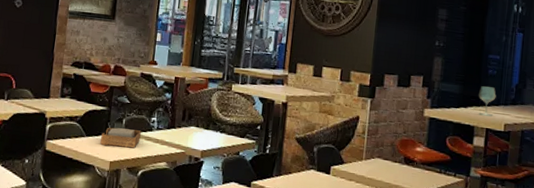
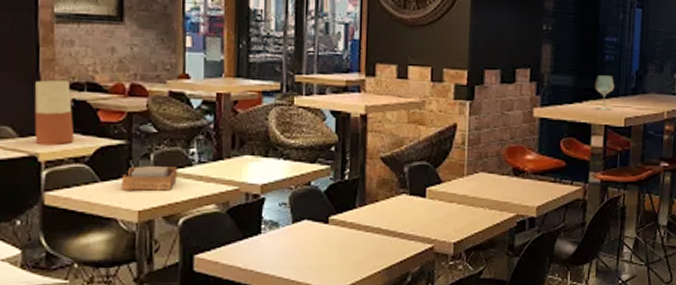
vase: none [45,58,73,107] -> present [34,79,75,146]

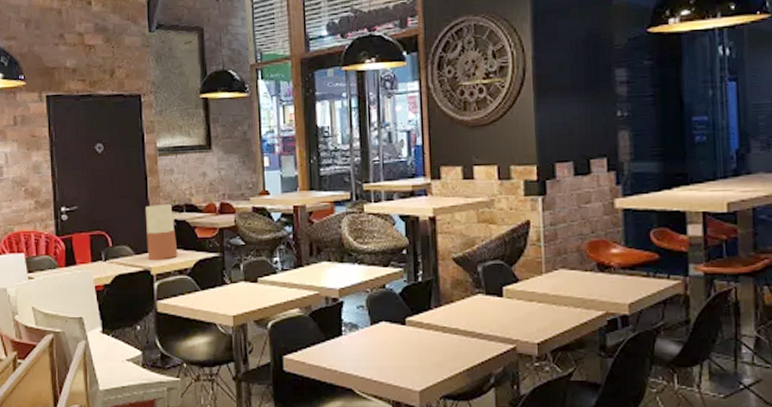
napkin holder: present [122,166,177,191] -> none [218,275,264,298]
wine glass: present [594,75,615,111] -> none [685,158,711,196]

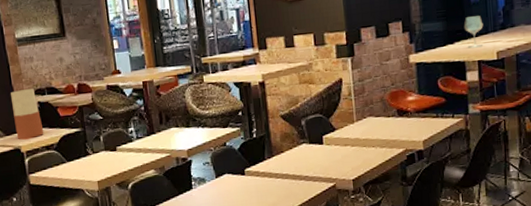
wine glass: none [685,158,711,196] -> present [463,16,483,49]

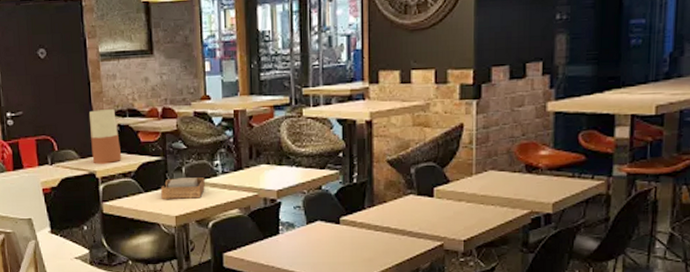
napkin holder: none [82,144,123,167] -> present [161,177,205,199]
wine glass: present [463,16,483,49] -> none [618,61,643,99]

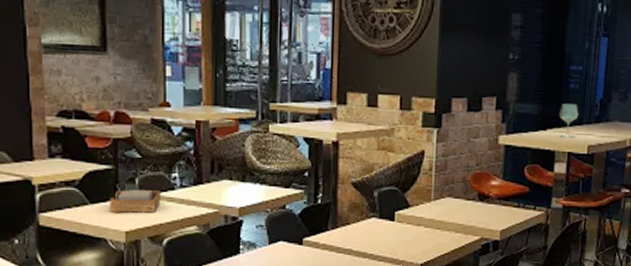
vase: present [88,108,122,164] -> none [25,107,65,170]
wine glass: none [618,61,643,99] -> present [558,104,579,138]

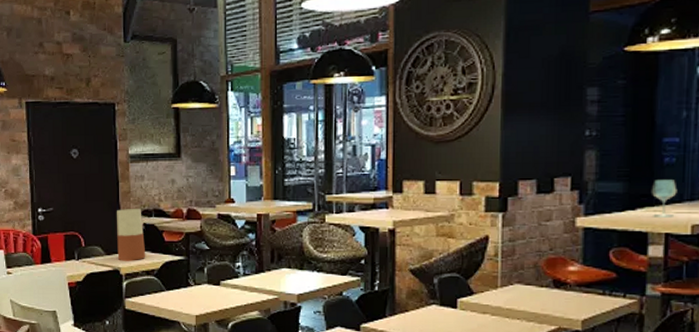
vase: none [25,107,65,170] -> present [116,208,146,261]
napkin holder: present [110,190,160,213] -> none [183,278,226,299]

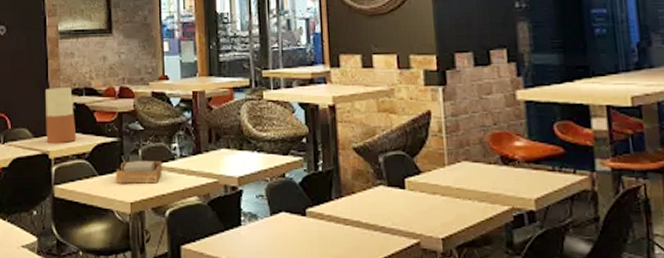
napkin holder: none [183,278,226,299] -> present [116,161,162,184]
wine glass: present [651,180,678,218] -> none [586,51,612,89]

